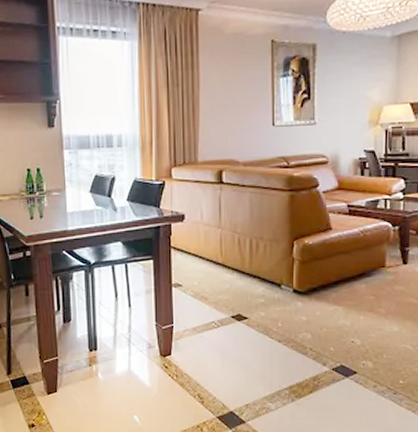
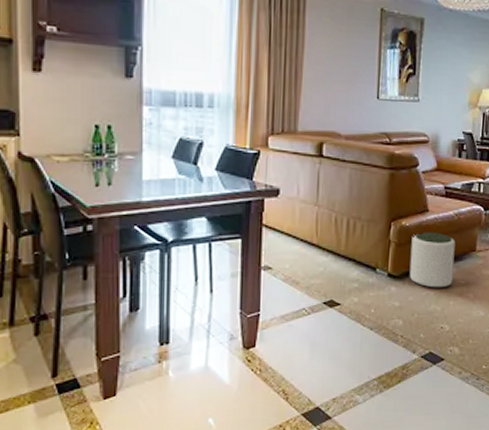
plant pot: none [315,249,363,304] -> present [409,231,456,288]

